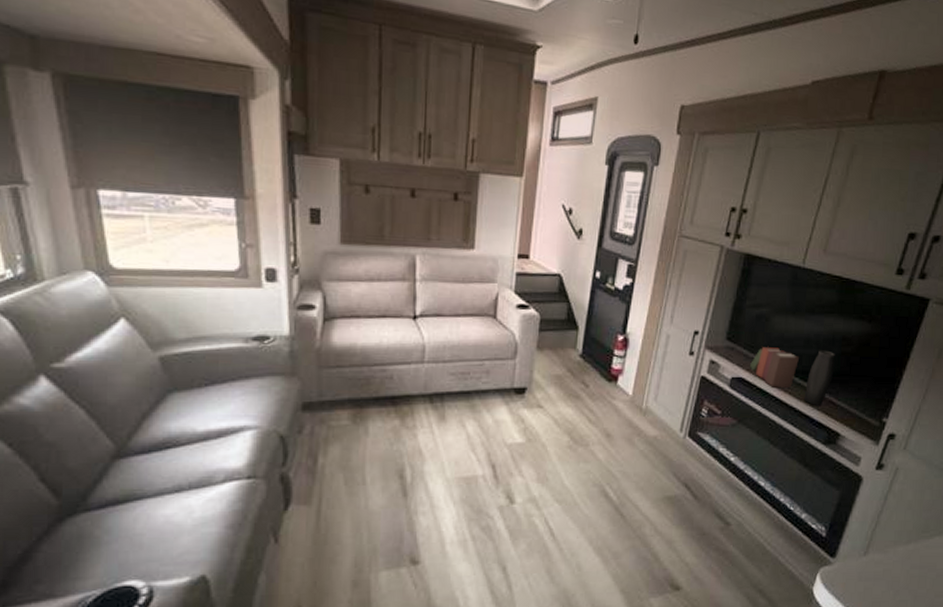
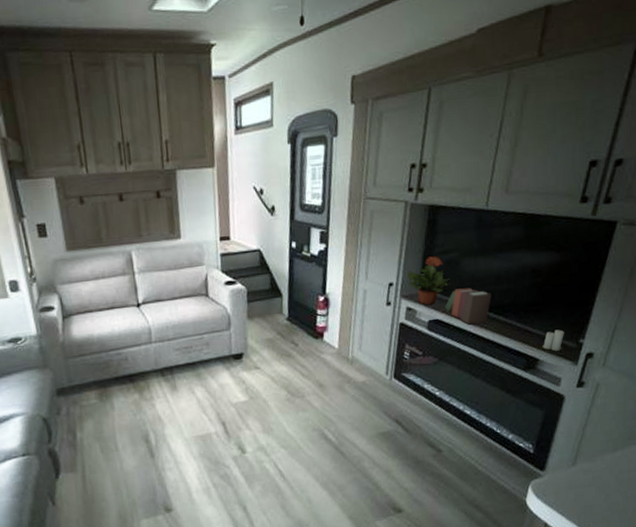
potted plant: none [714,308,758,361] -> present [407,256,450,306]
vase: present [804,350,835,405] -> none [500,284,527,336]
candle: none [844,404,868,428] -> present [541,329,564,351]

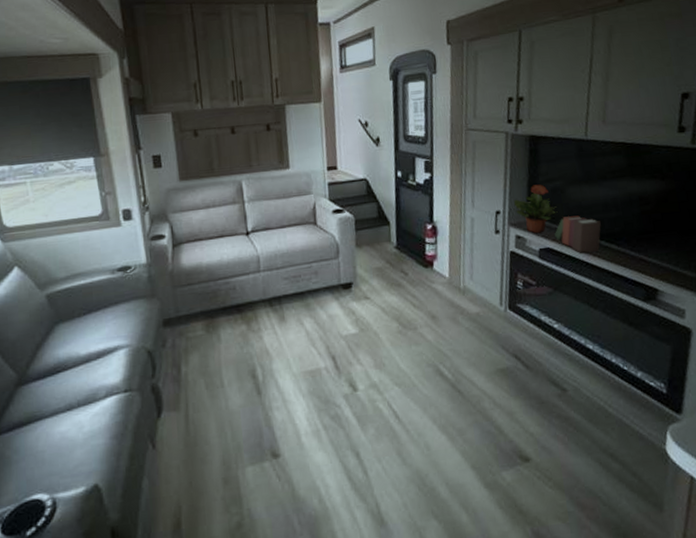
candle: present [541,329,564,351] -> none [659,258,682,281]

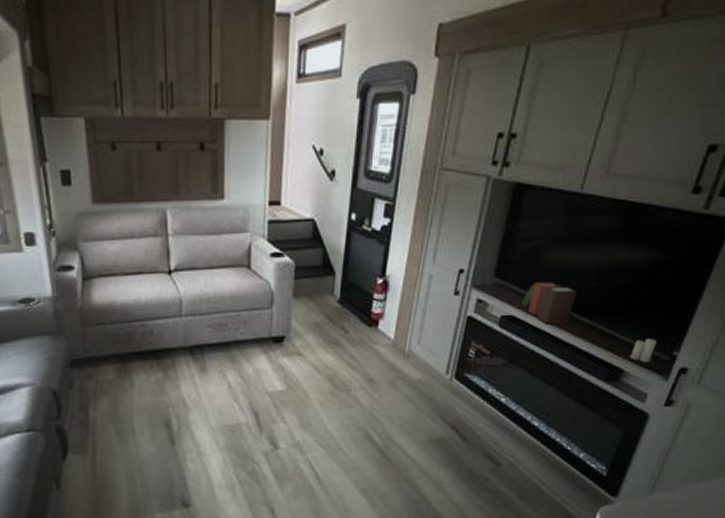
potted plant: present [514,184,558,234] -> none [481,242,530,299]
candle: none [659,258,682,281] -> present [628,338,656,363]

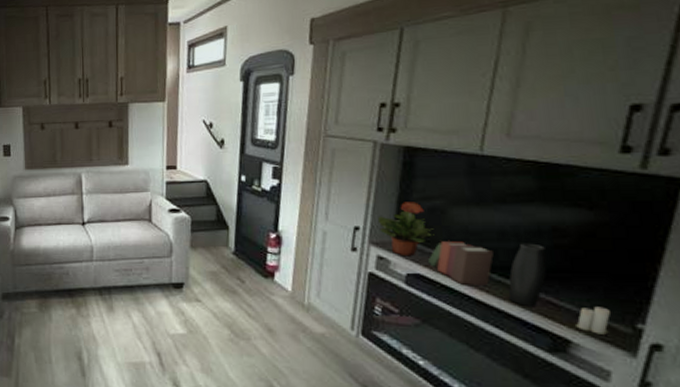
potted plant: none [481,242,530,299] -> present [377,202,434,257]
vase: none [582,282,618,341] -> present [508,243,548,306]

